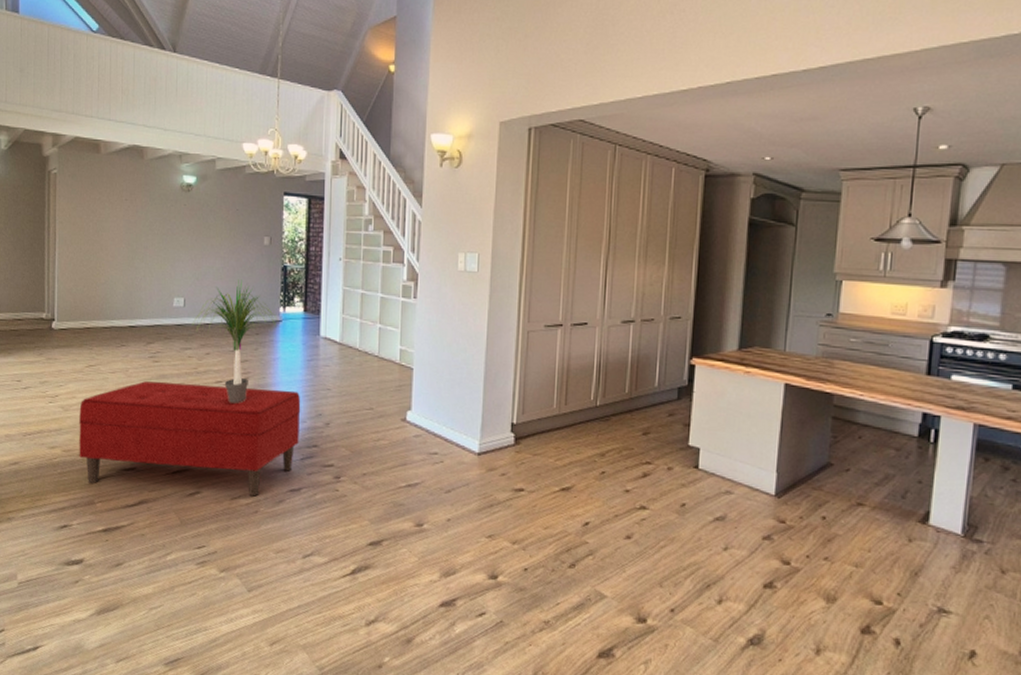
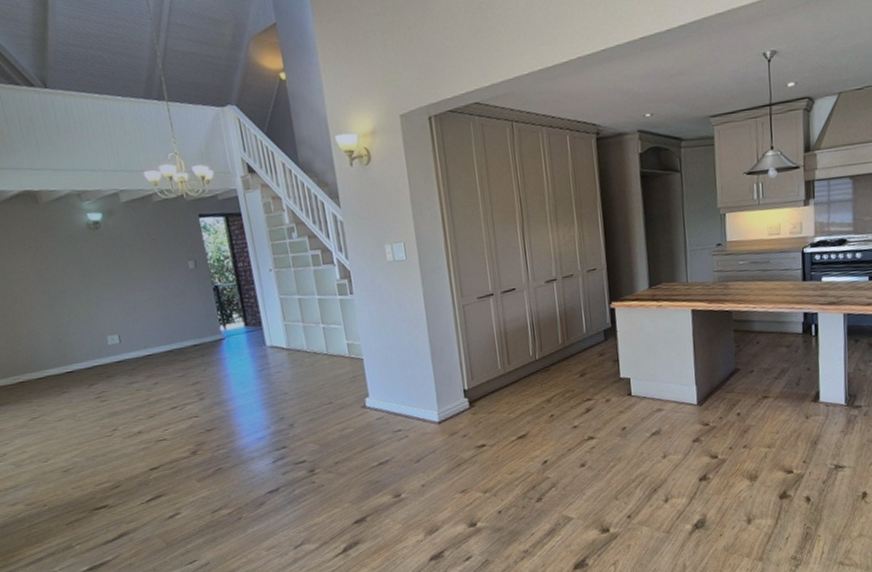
bench: present [79,381,301,497] -> none [32,401,267,530]
potted plant: present [192,279,278,403] -> none [132,306,221,425]

